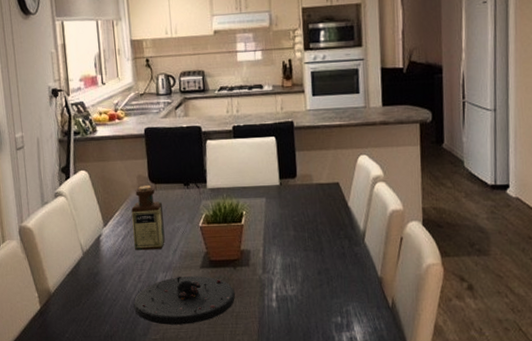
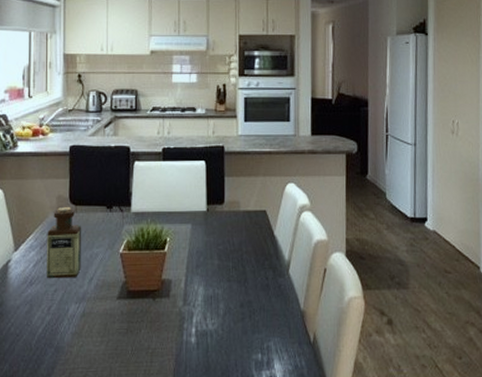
plate: present [133,276,235,325] -> none [39,308,152,363]

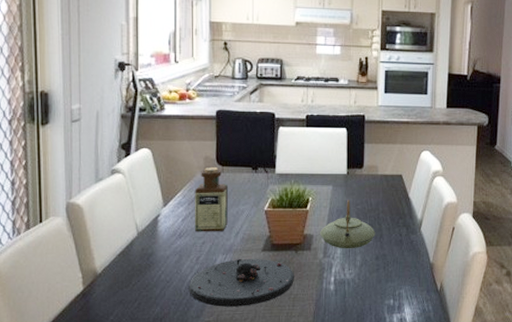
plate: none [39,308,152,363] -> present [188,259,294,307]
teapot: none [179,240,239,296] -> present [320,200,376,249]

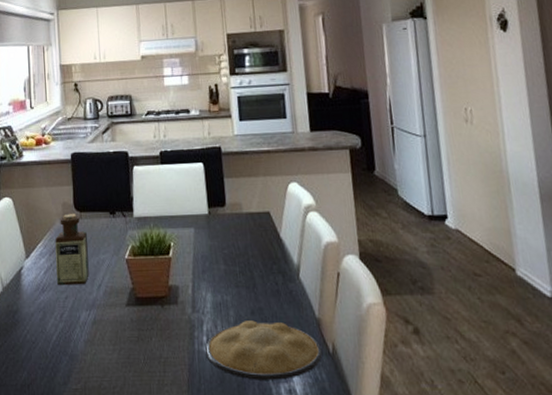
plate: present [188,259,294,307] -> none [54,315,163,372]
teapot: present [320,200,376,249] -> none [186,244,248,302]
plate: none [332,264,431,312] -> present [205,320,322,380]

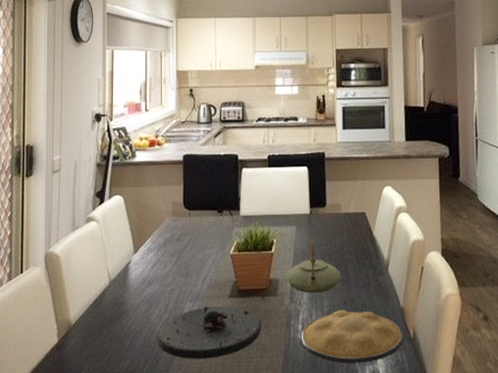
plate: none [54,315,163,372] -> present [157,306,261,359]
bottle: present [55,213,89,286] -> none [163,211,196,279]
teapot: none [186,244,248,302] -> present [286,241,342,294]

